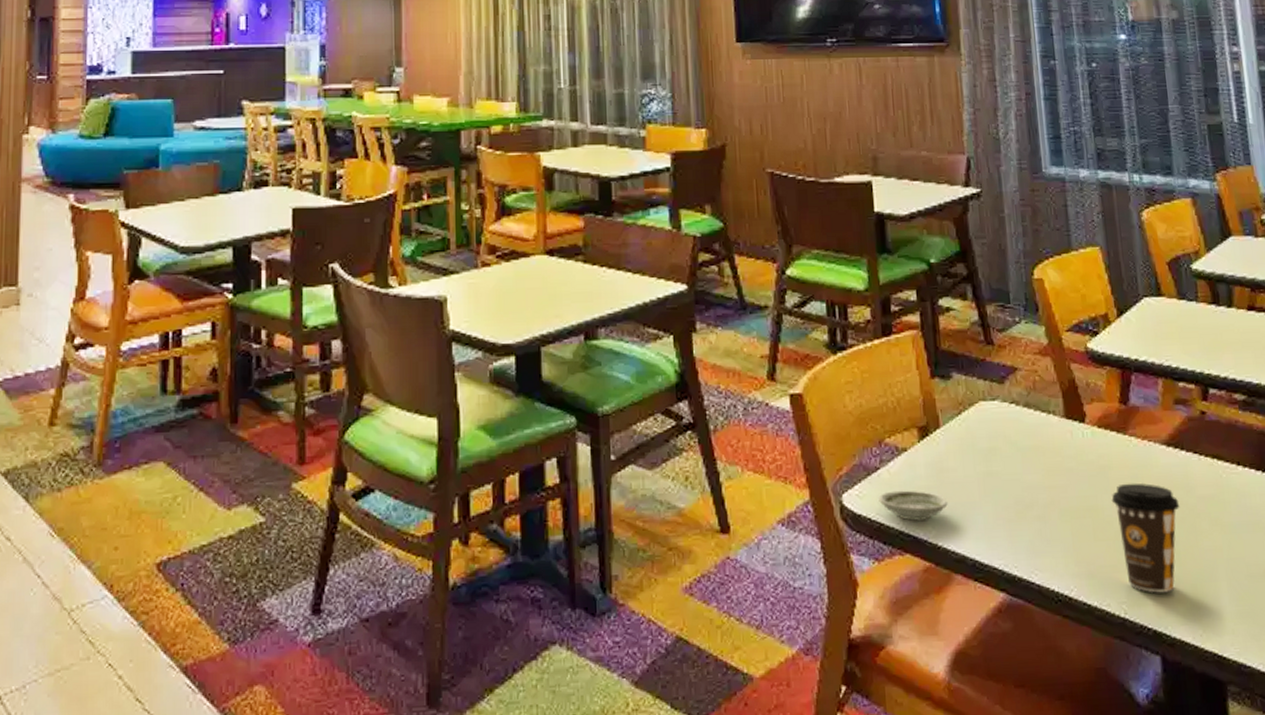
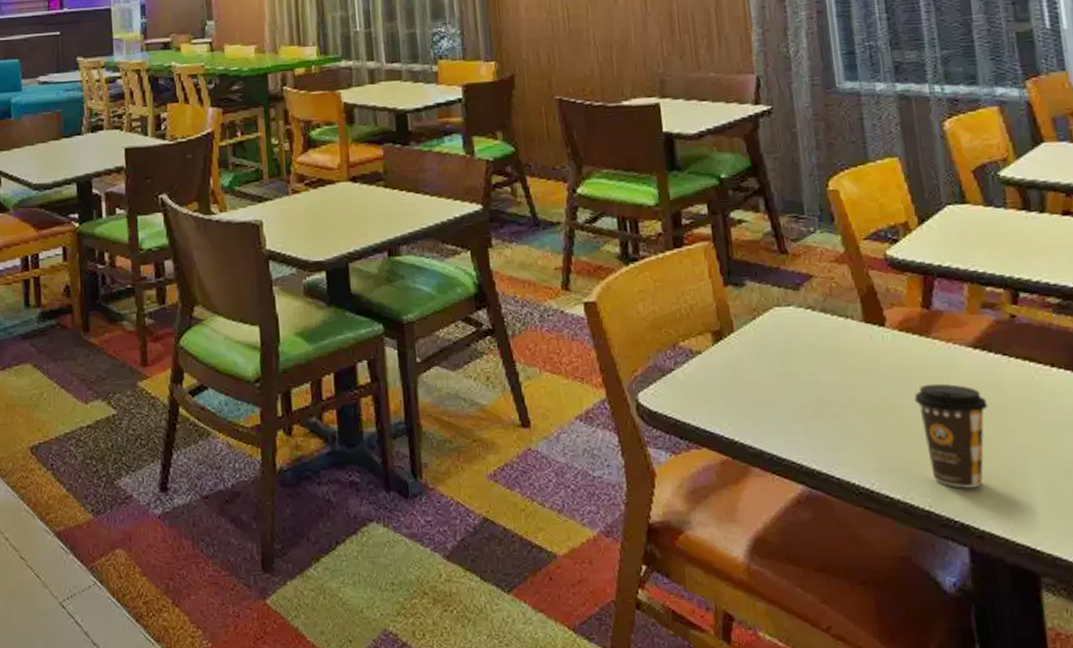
saucer: present [878,490,948,521] -> none [674,389,744,418]

